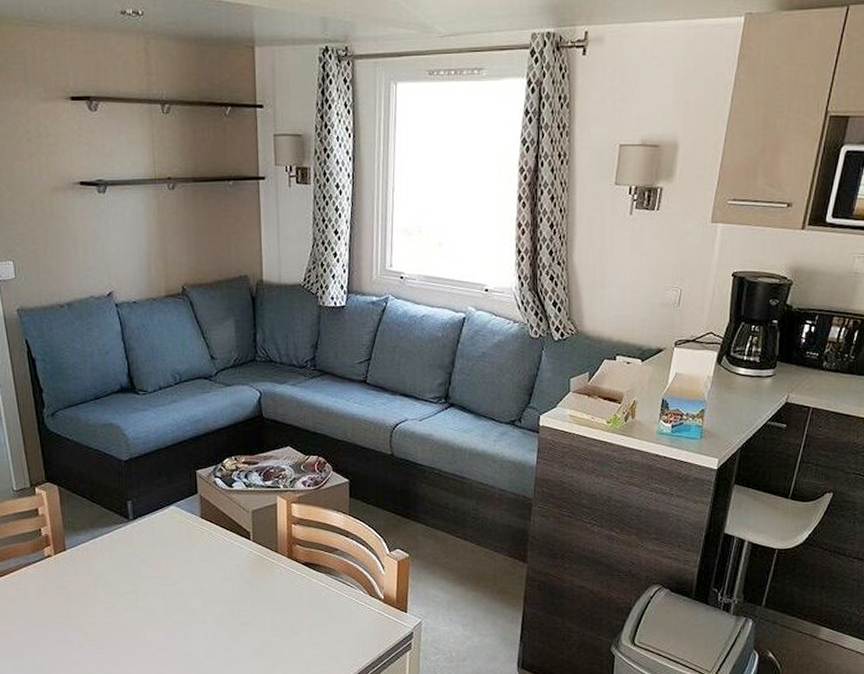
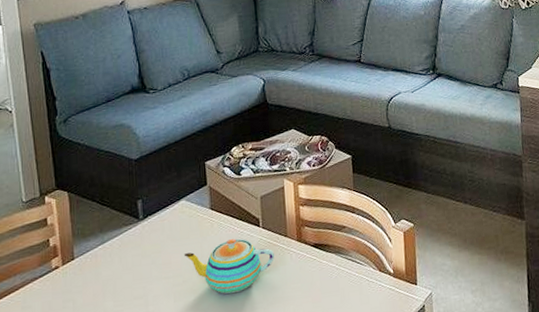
teapot: none [173,549,264,600] -> present [183,238,274,295]

